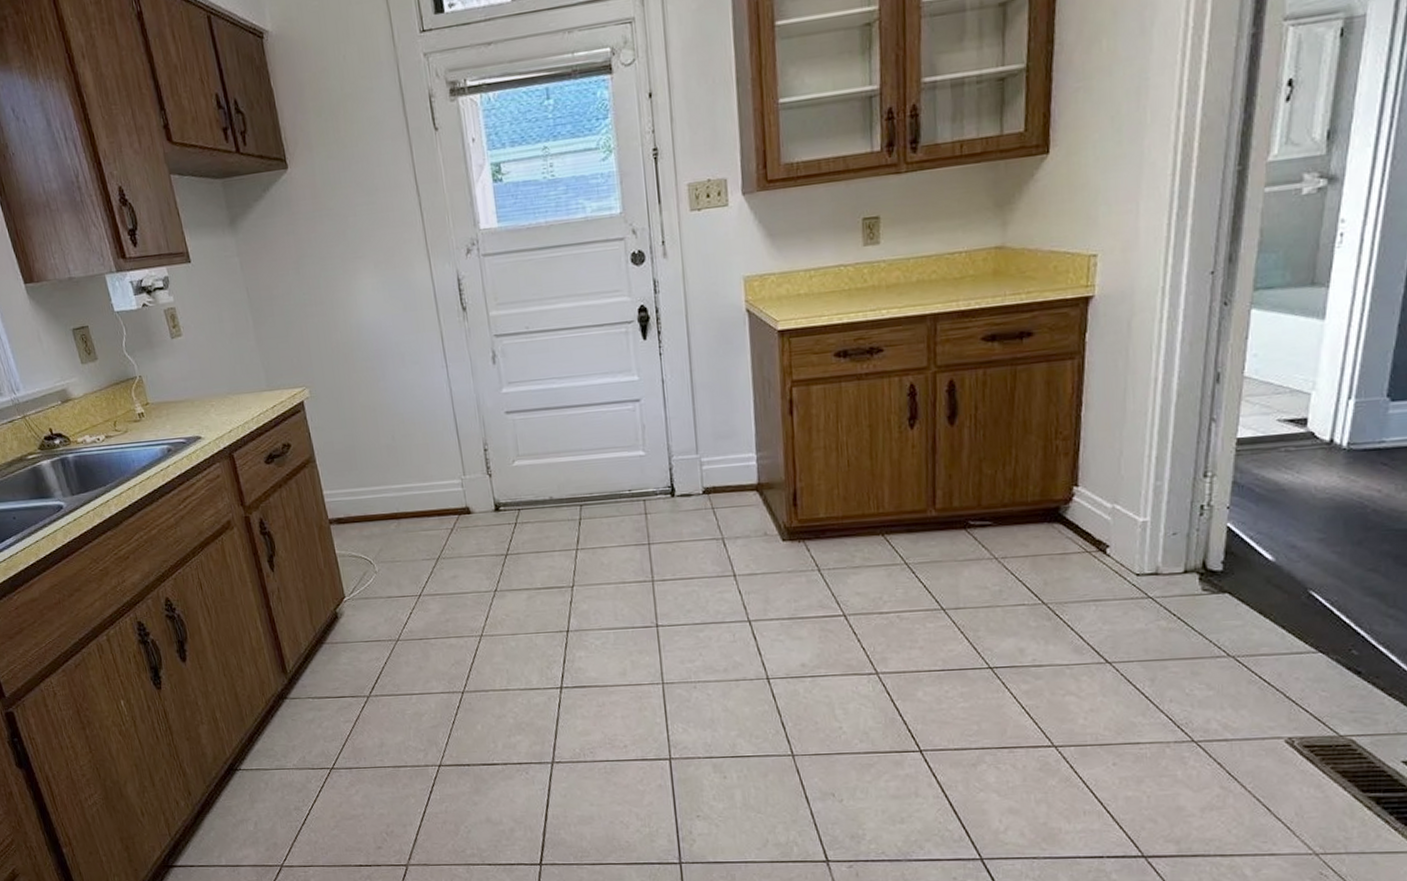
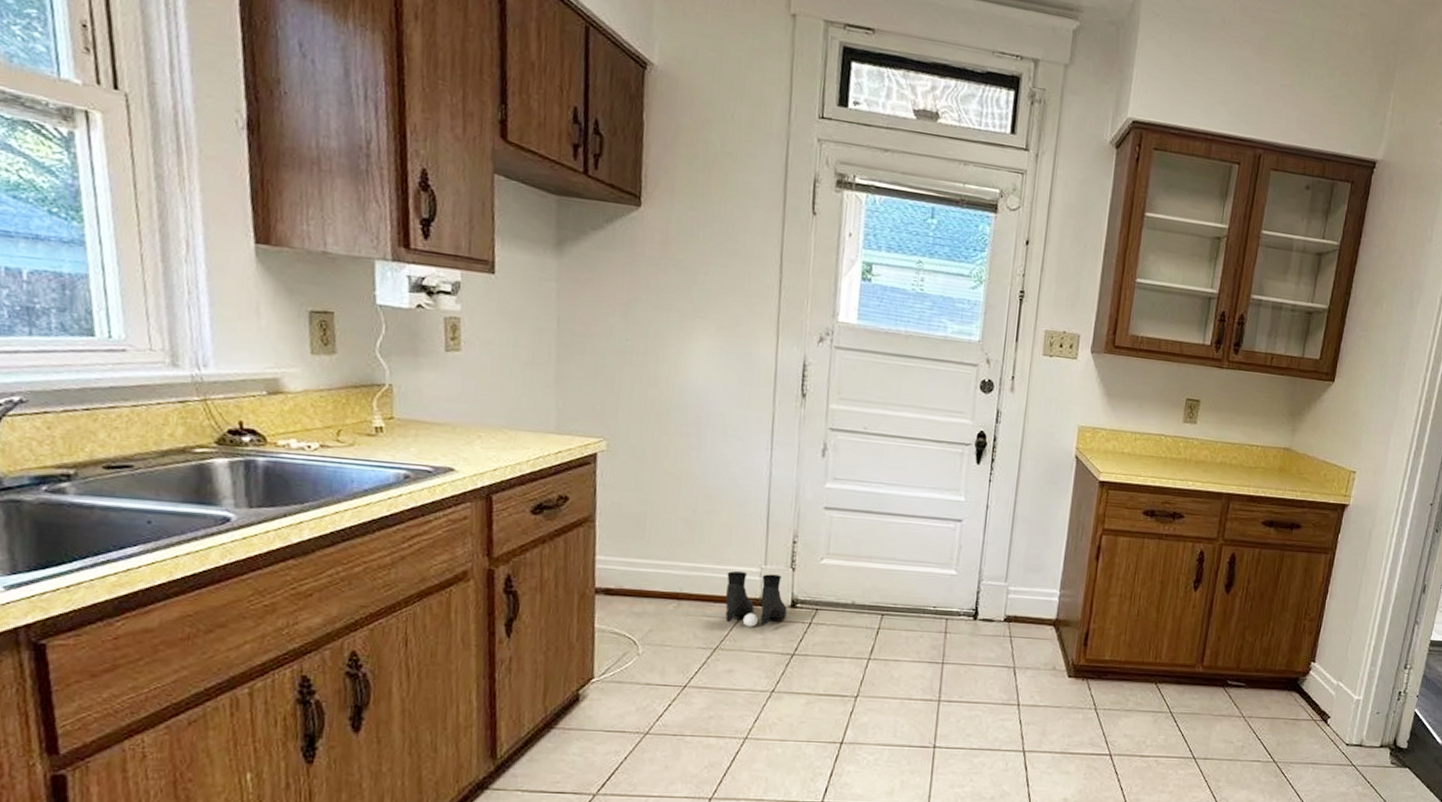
boots: none [433,482,493,535] -> present [725,570,787,627]

